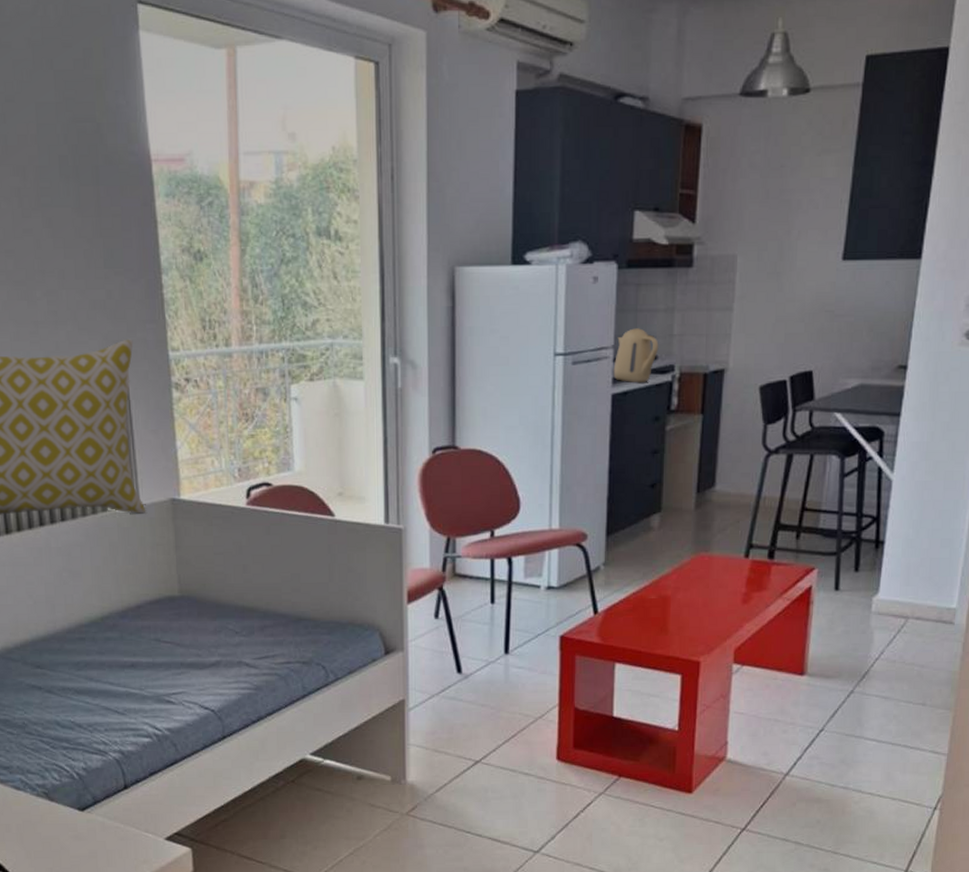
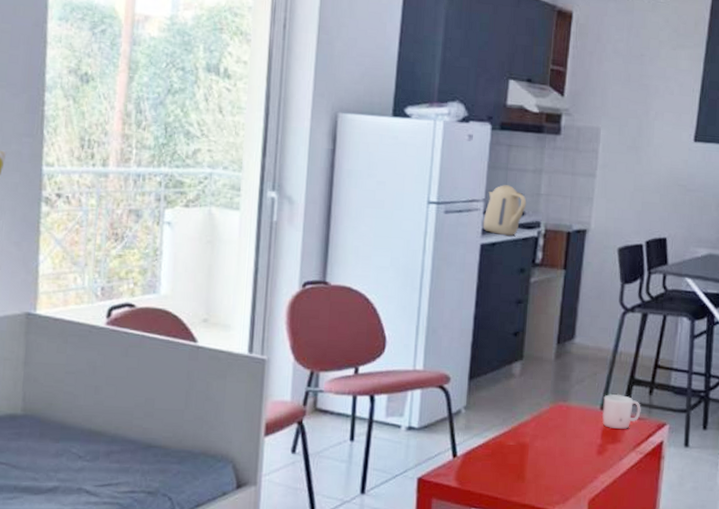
mug: none [746,540,788,577] -> present [601,394,641,430]

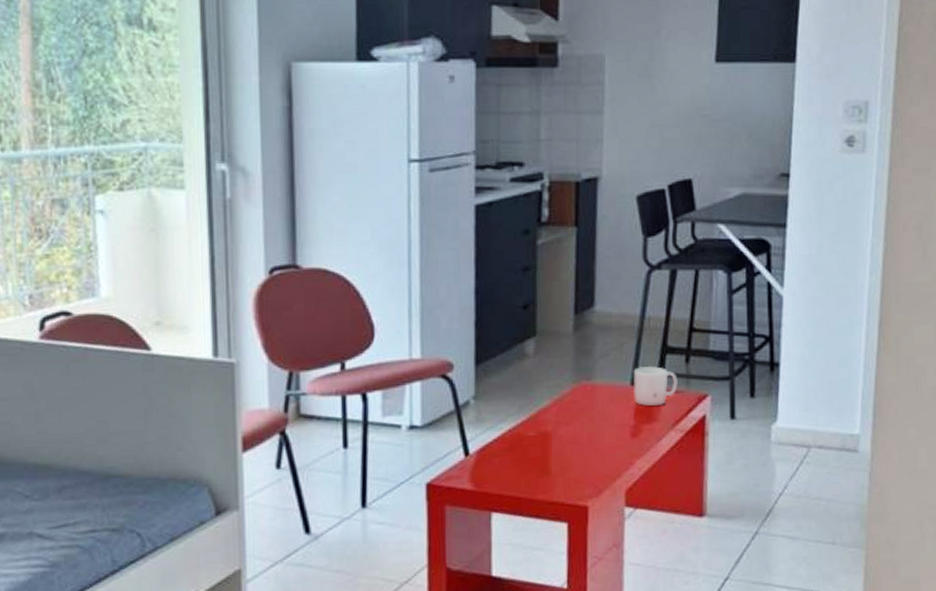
kettle: present [483,185,527,236] -> none [475,132,525,192]

